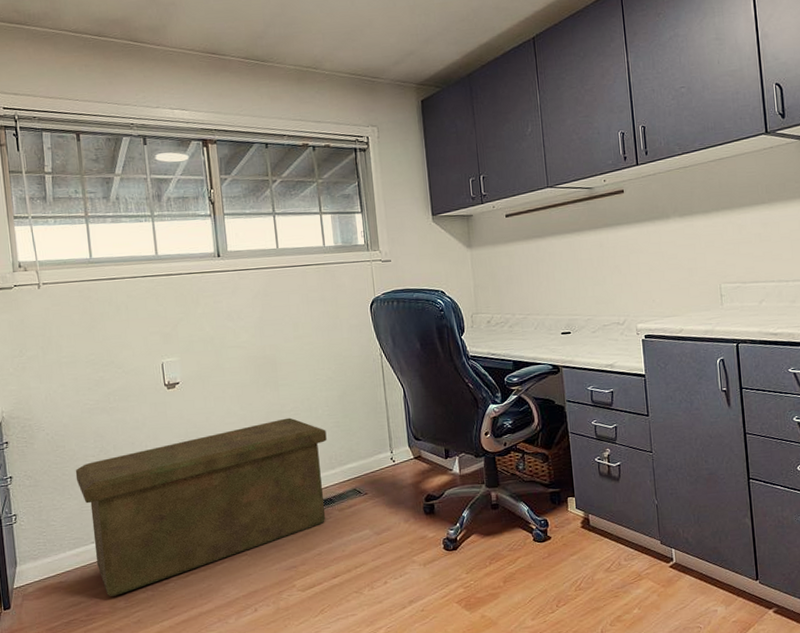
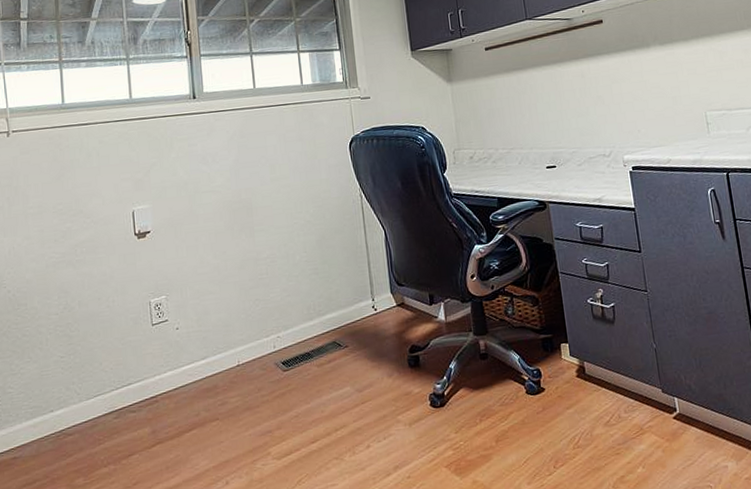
storage bench: present [75,417,327,596] -> none [36,265,305,472]

